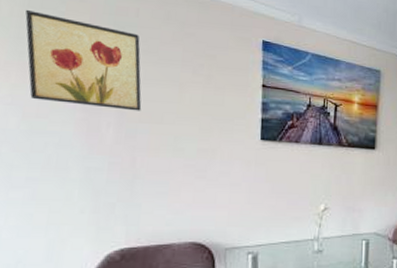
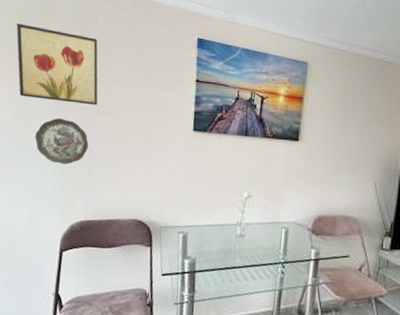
decorative plate: none [54,126,130,182] -> present [35,118,89,165]

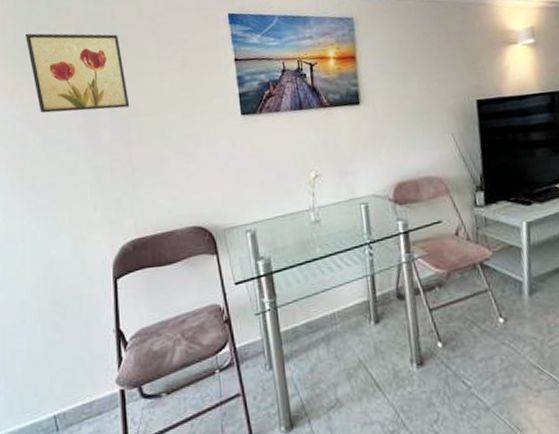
decorative plate: present [35,118,89,165] -> none [65,129,127,180]

